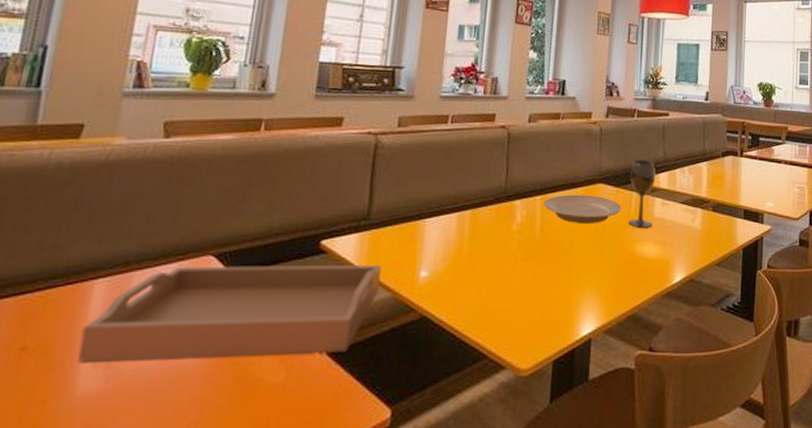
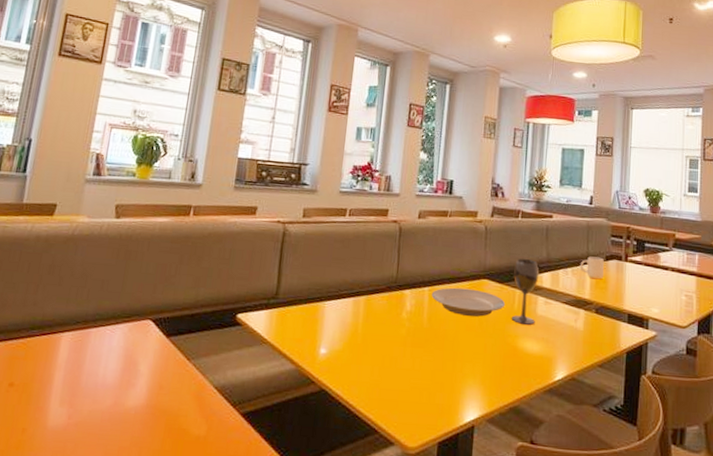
serving tray: present [77,264,382,362] -> none [48,327,288,414]
cup: none [696,153,721,177] -> present [580,256,604,280]

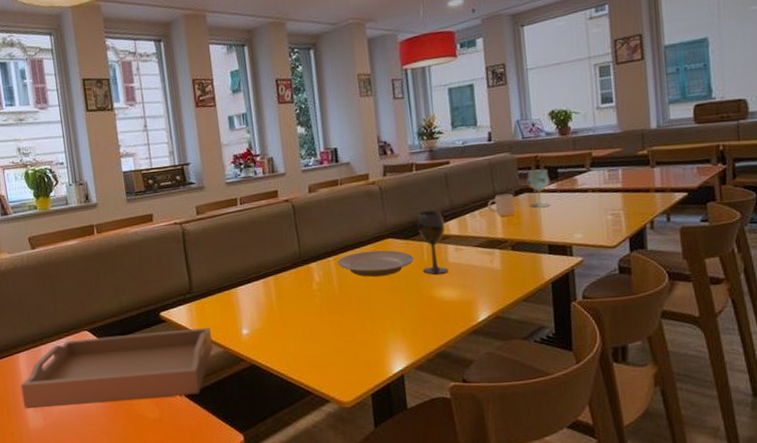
serving tray: none [48,327,288,414] -> present [20,328,214,408]
wine glass: none [616,239,638,278] -> present [525,169,550,208]

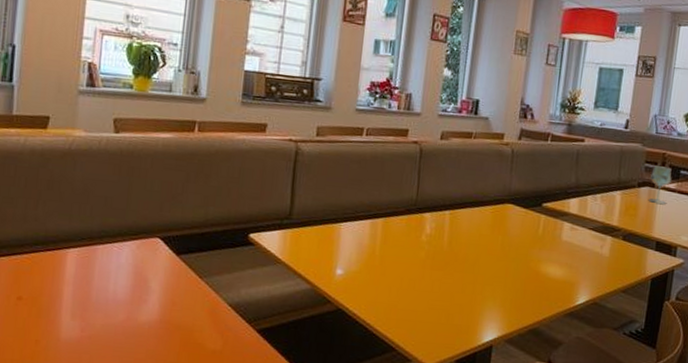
serving tray: present [20,328,214,408] -> none [59,244,303,331]
plate: present [337,250,415,277] -> none [452,211,530,241]
wine glass: present [417,210,449,275] -> none [536,183,567,250]
cup: present [487,193,516,217] -> none [609,182,636,207]

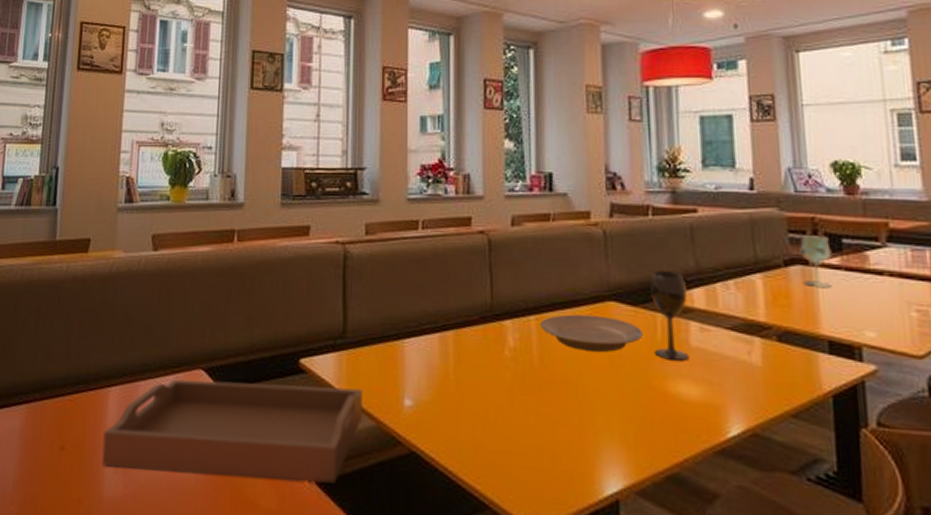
serving tray: none [59,244,303,331] -> present [101,379,364,484]
plate: none [452,211,530,241] -> present [540,314,644,352]
wine glass: none [536,183,567,250] -> present [650,271,689,361]

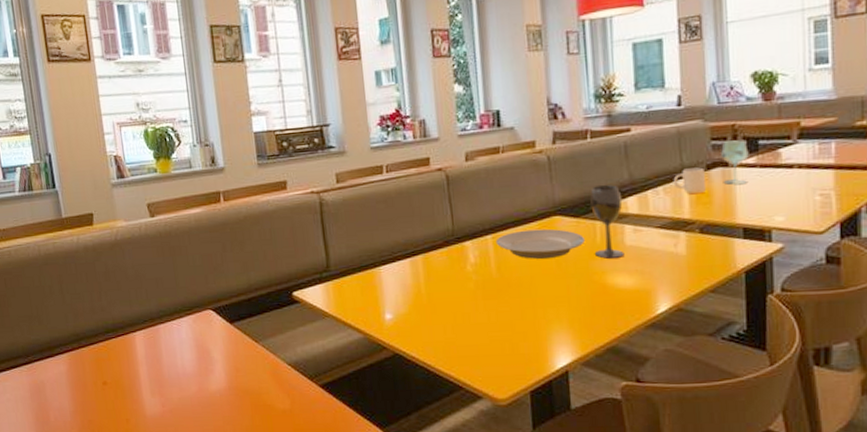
serving tray: present [101,379,364,484] -> none [137,311,352,393]
cup: none [745,262,785,294] -> present [673,167,707,195]

